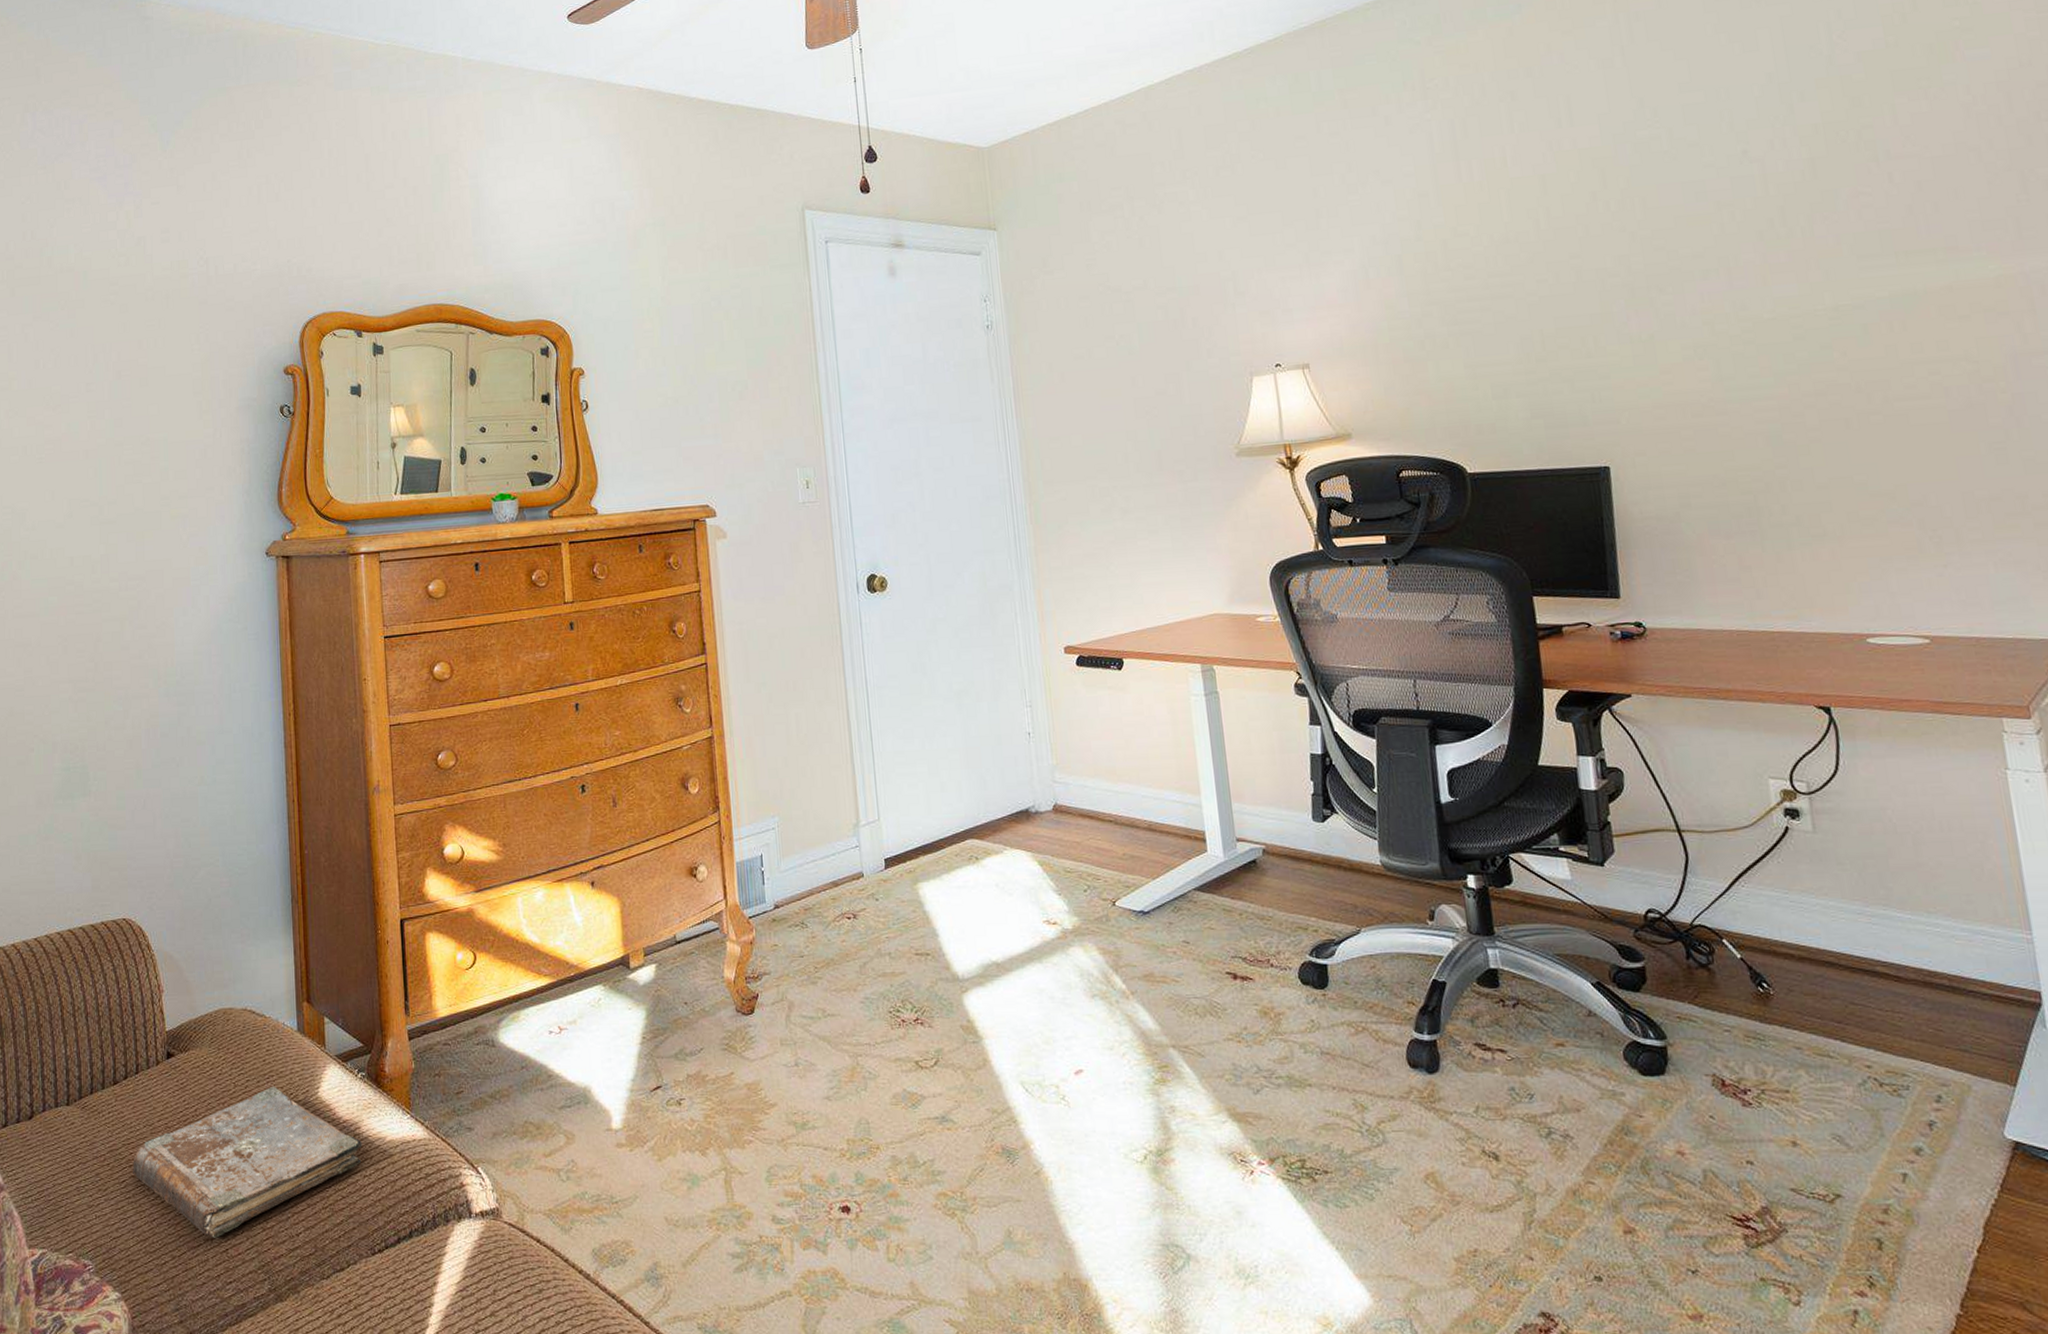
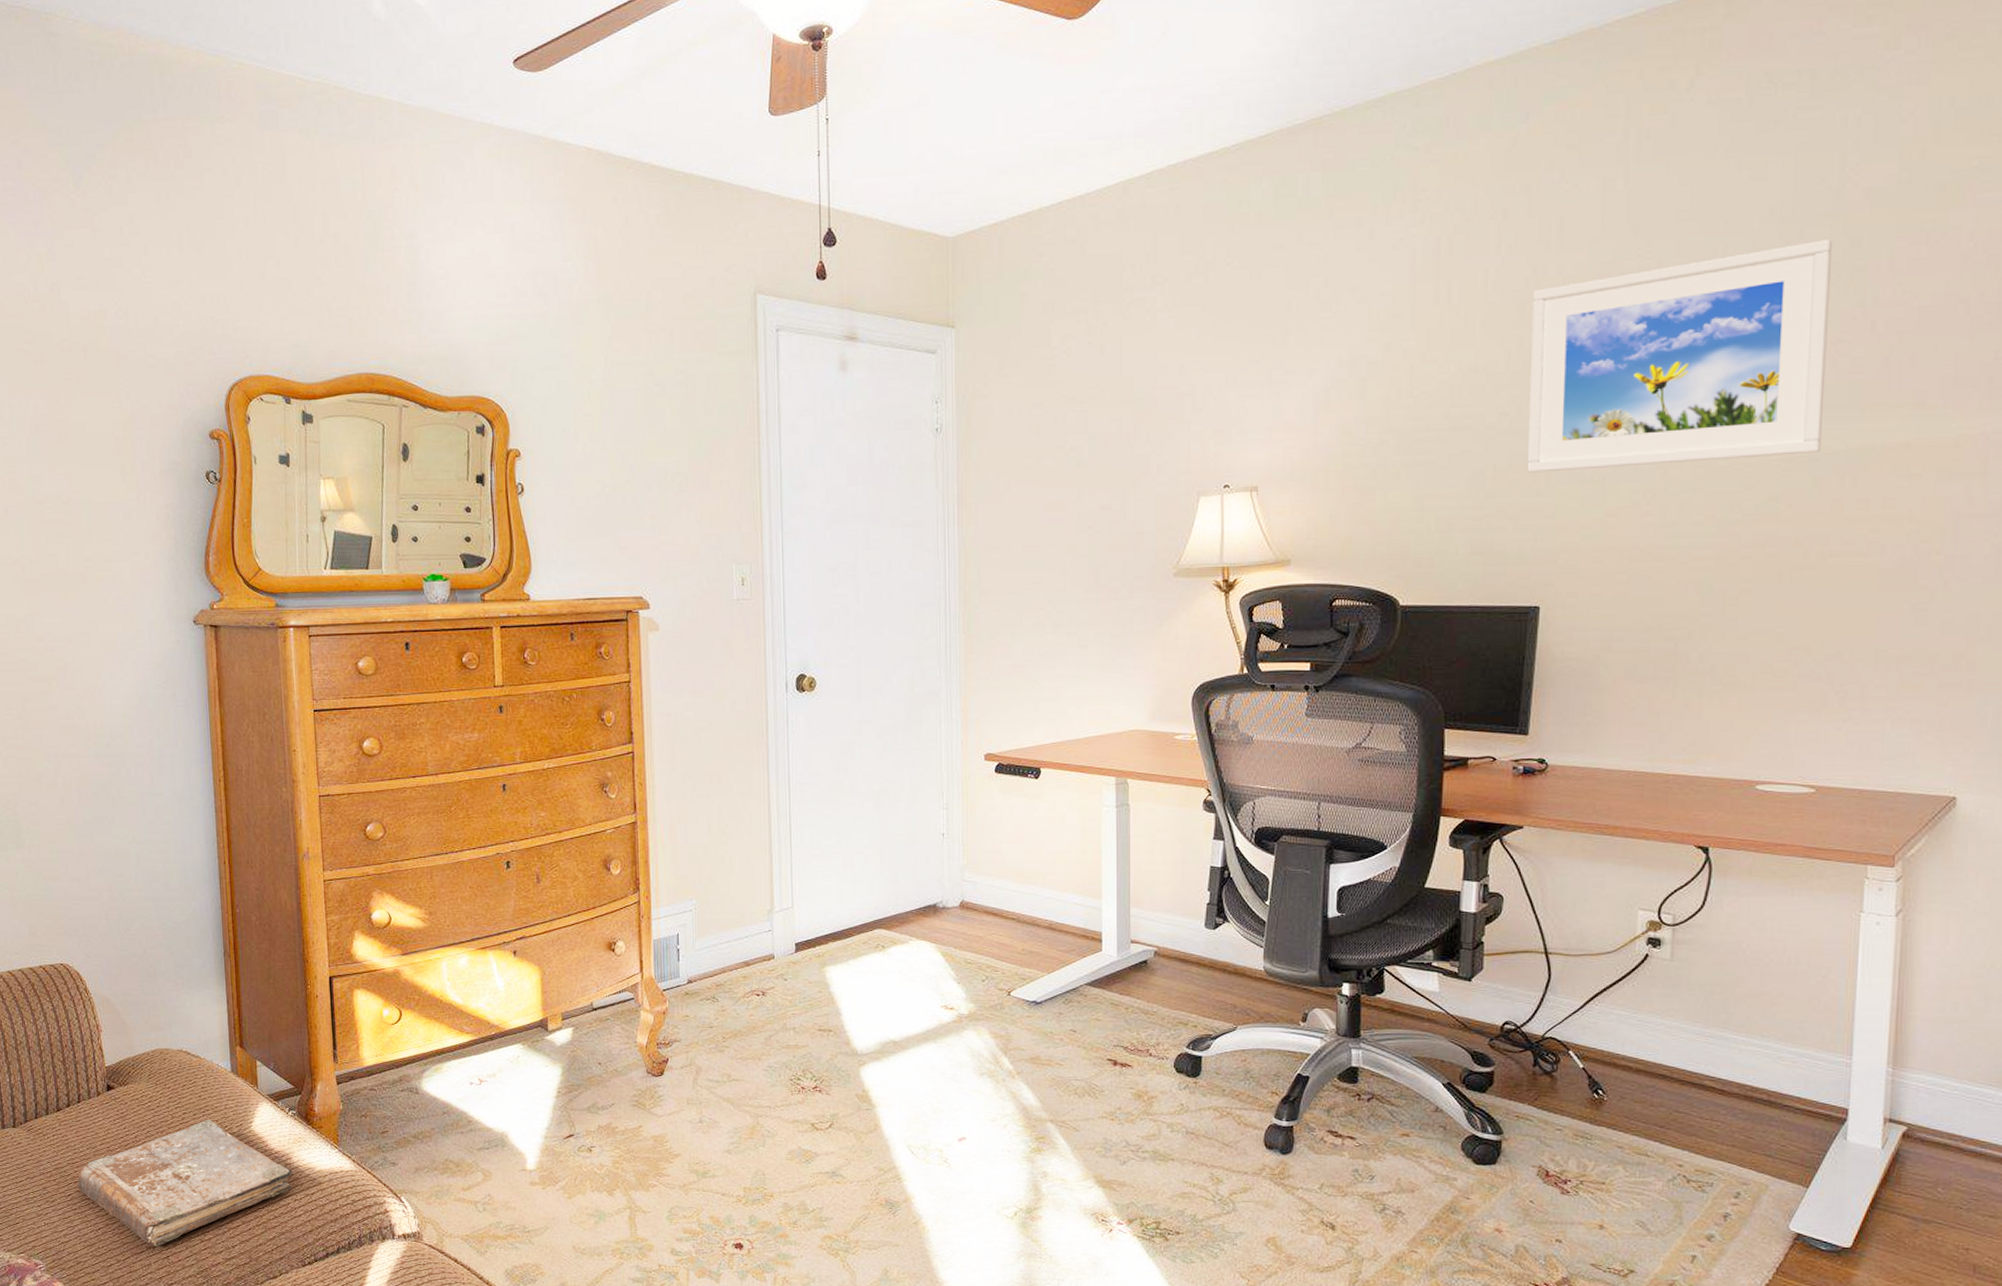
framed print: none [1551,100,1863,336] -> present [1527,239,1833,473]

